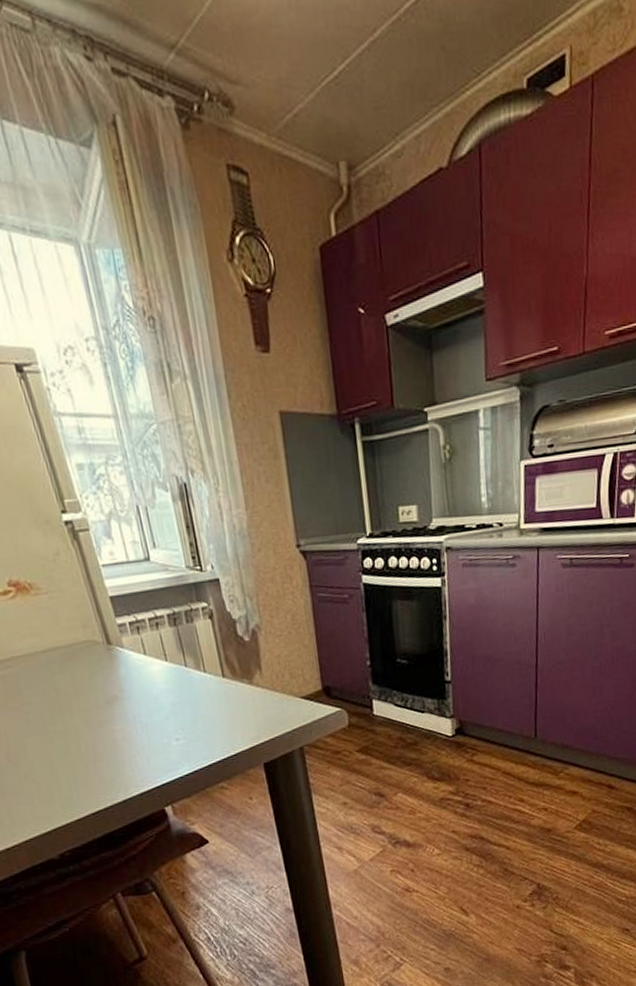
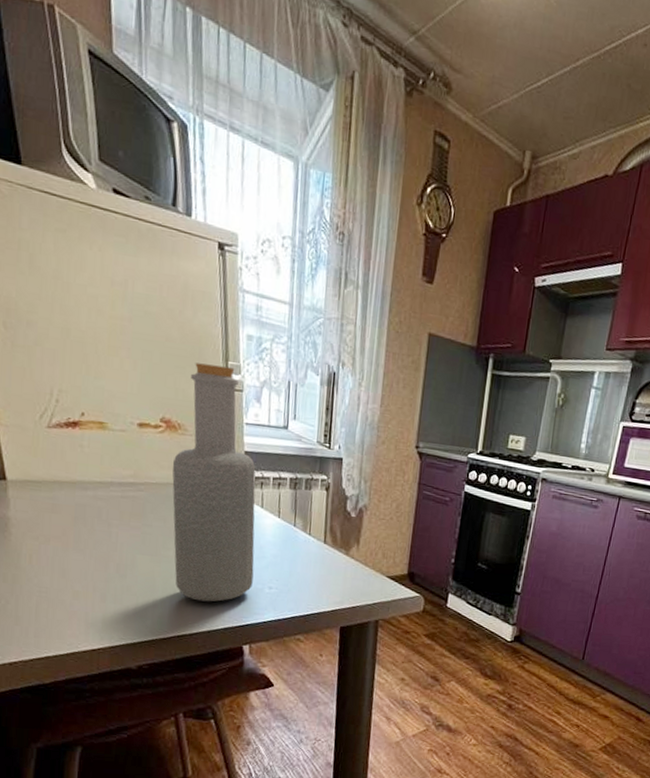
bottle: none [27,506,158,772] -> present [172,363,256,602]

